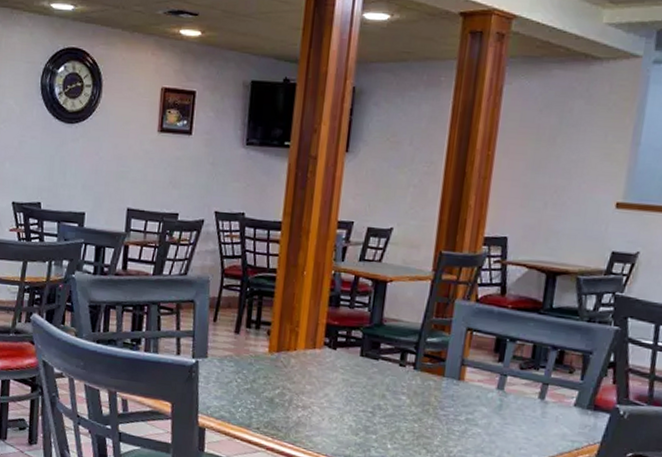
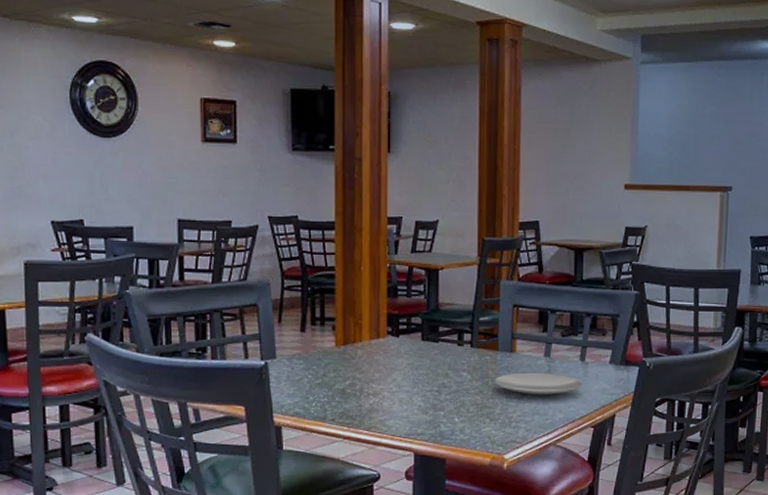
plate: none [435,403,539,434] -> present [494,372,582,396]

